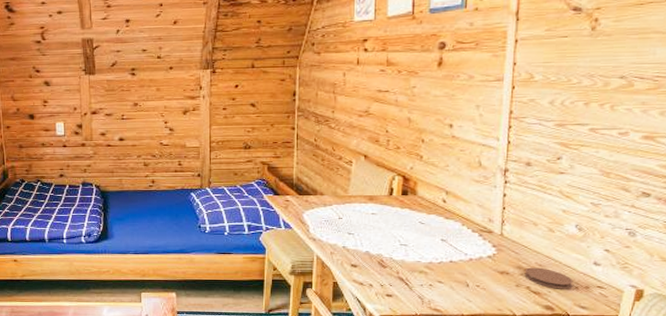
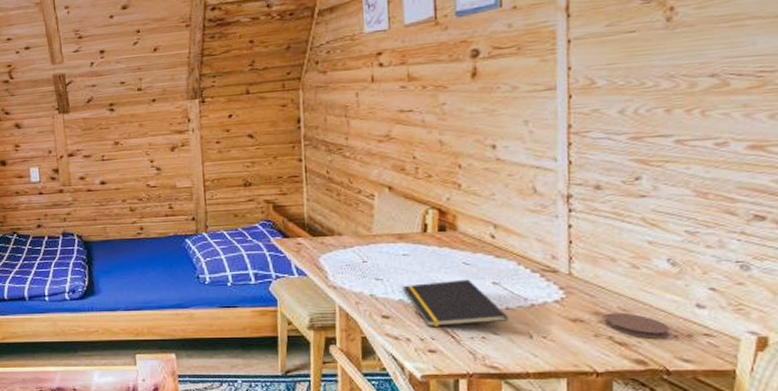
notepad: none [370,236,451,275] -> present [403,279,508,326]

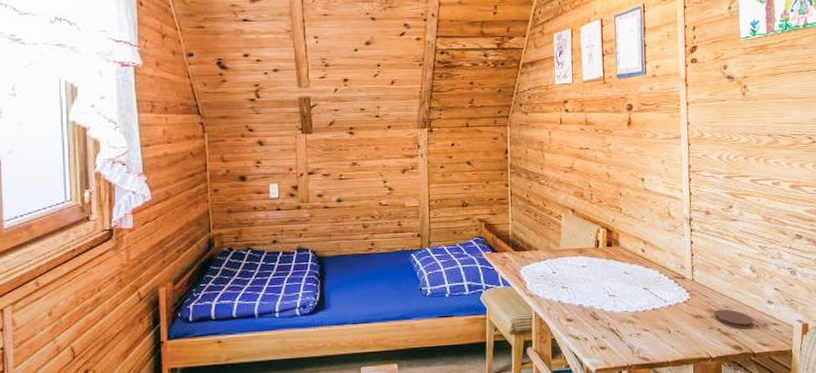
notepad: present [403,279,508,326] -> none [582,286,654,327]

